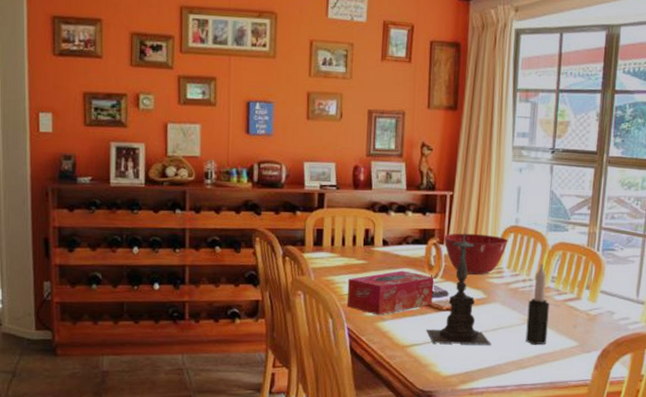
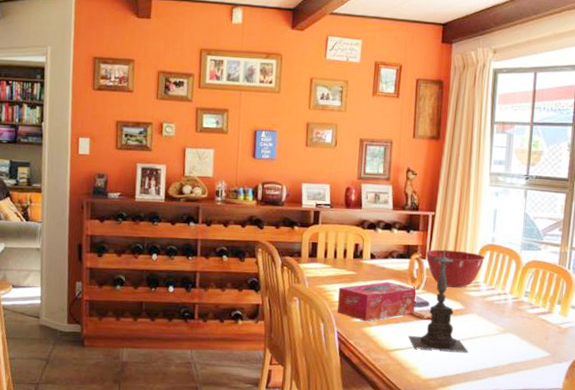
candle: present [525,263,550,345] -> none [500,279,523,354]

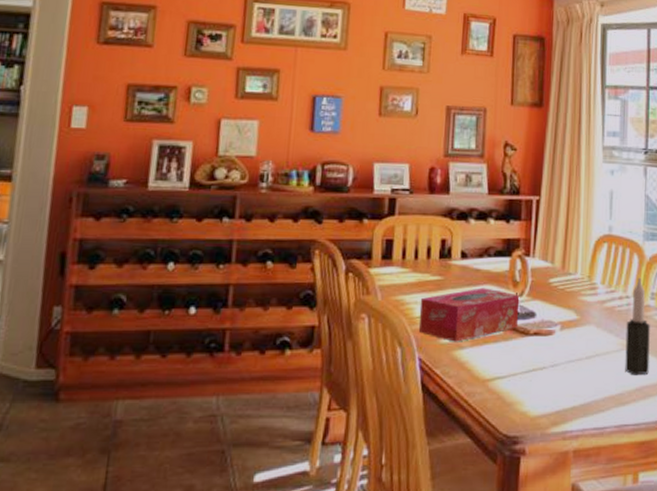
candle holder: present [409,244,468,352] -> none [511,236,586,376]
mixing bowl: present [425,249,485,288] -> none [529,243,602,292]
candle: none [500,279,523,354] -> present [625,277,650,376]

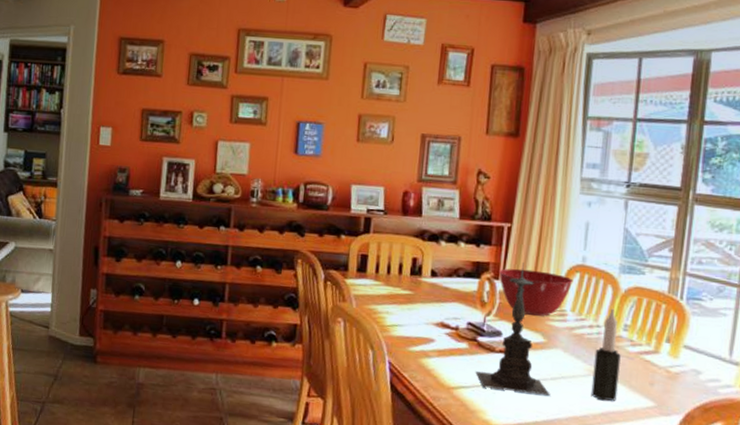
tissue box: present [418,288,519,342] -> none [389,304,486,351]
candle holder: none [511,236,586,376] -> present [476,263,550,396]
mixing bowl: none [529,243,602,292] -> present [498,268,574,316]

